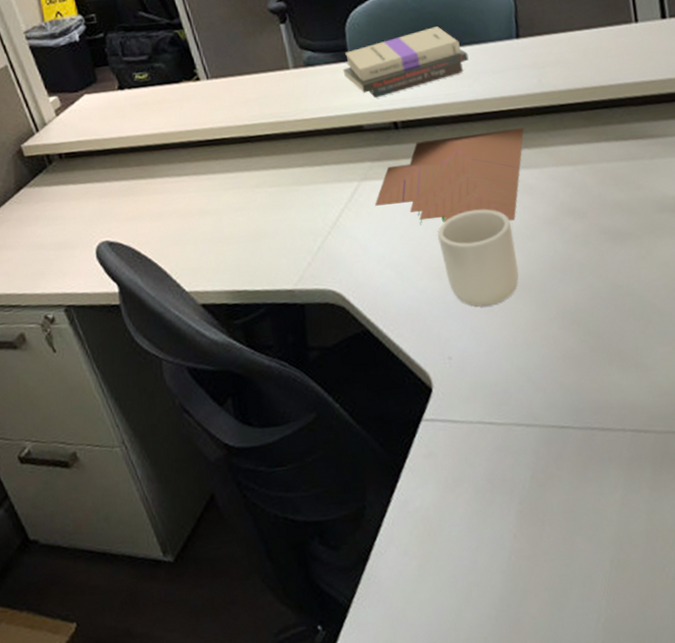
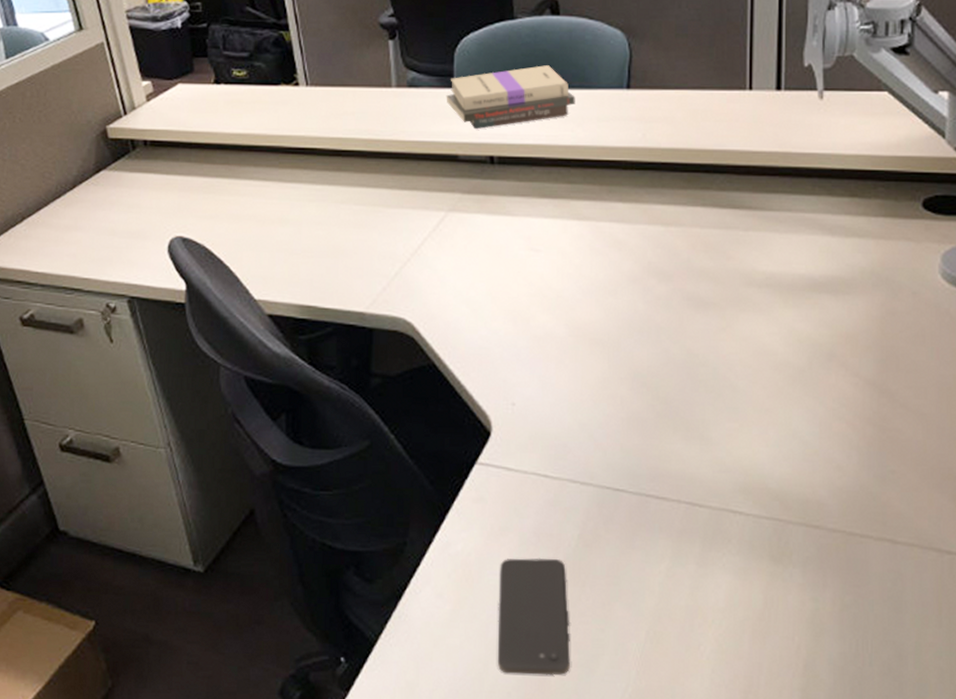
papers: present [375,128,524,225] -> none [460,180,621,274]
mug: present [437,209,519,307] -> none [519,257,596,356]
smartphone: none [459,502,541,620] -> present [497,558,570,676]

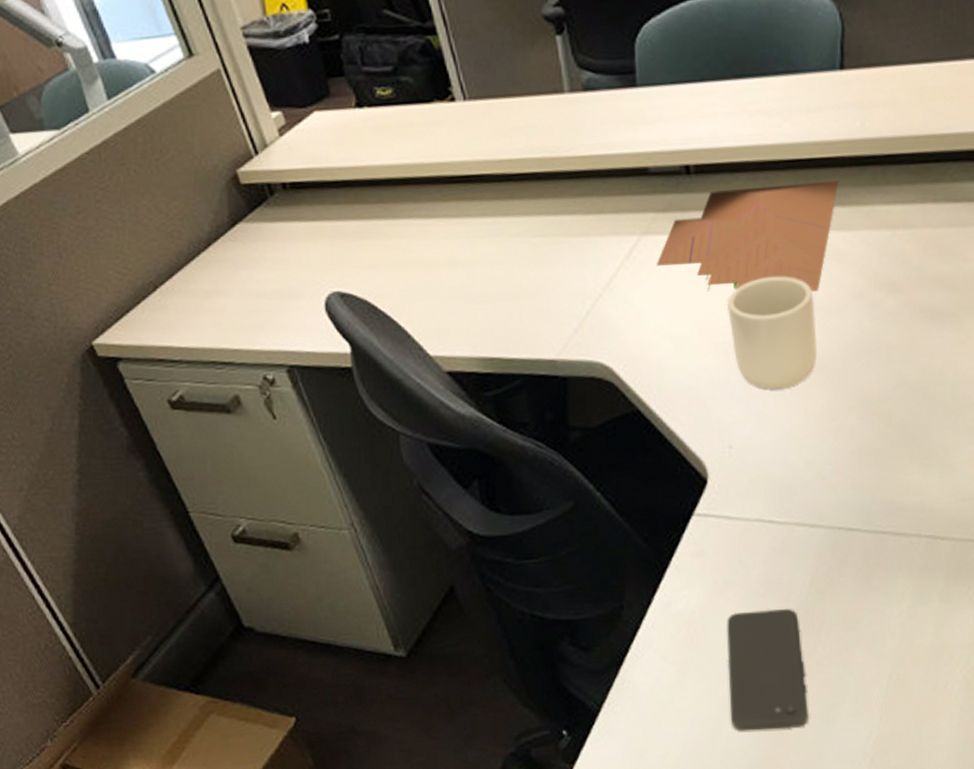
books: present [446,65,575,129] -> none [628,49,781,134]
papers: none [460,180,621,274] -> present [657,181,839,292]
mug: none [519,257,596,356] -> present [727,276,818,389]

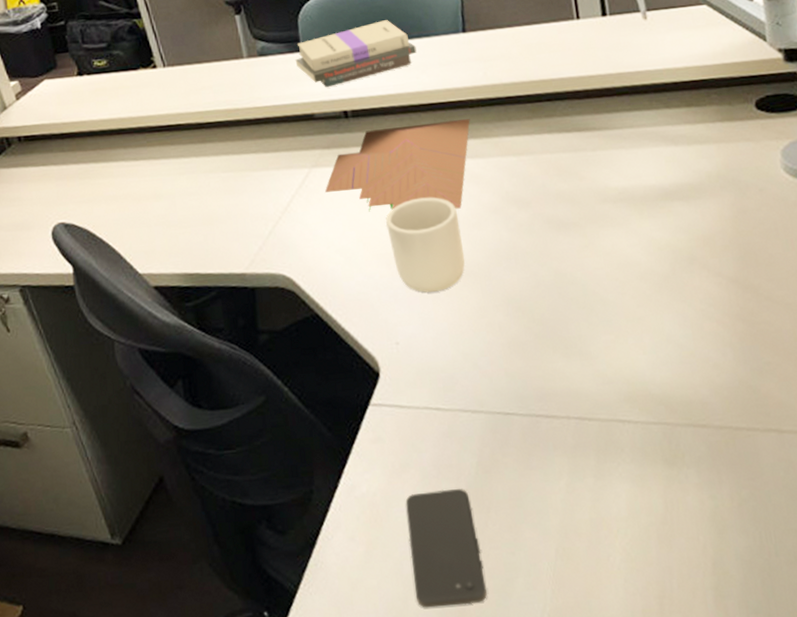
books: none [628,49,781,134] -> present [295,20,417,87]

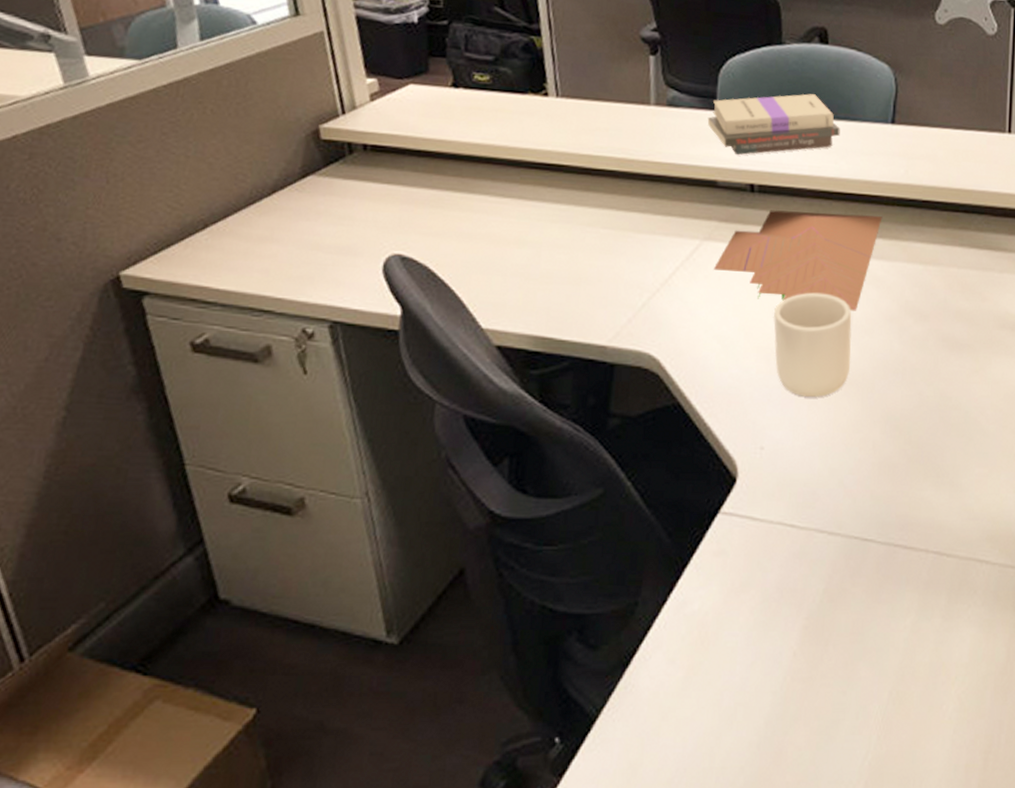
smartphone: present [405,489,487,608] -> none [731,615,810,746]

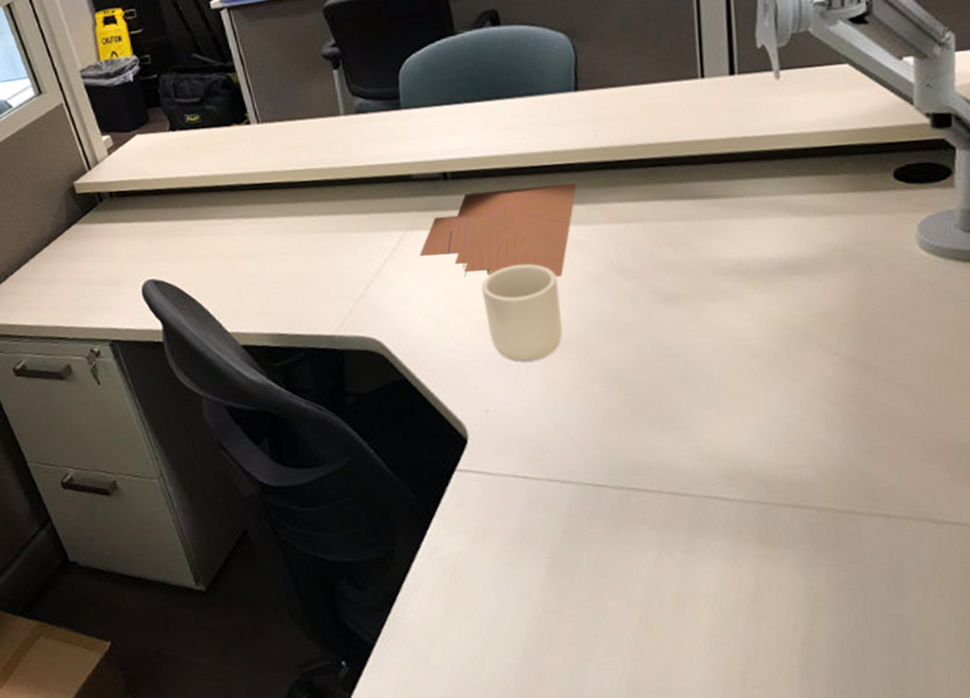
books: present [707,93,840,155] -> none [394,77,524,147]

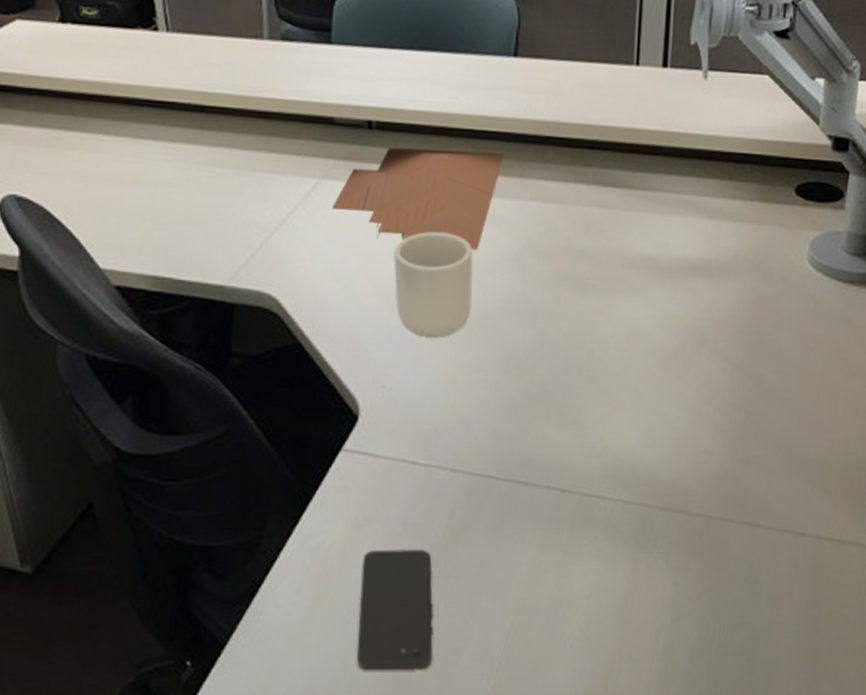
smartphone: none [487,556,565,668] -> present [356,548,434,671]

